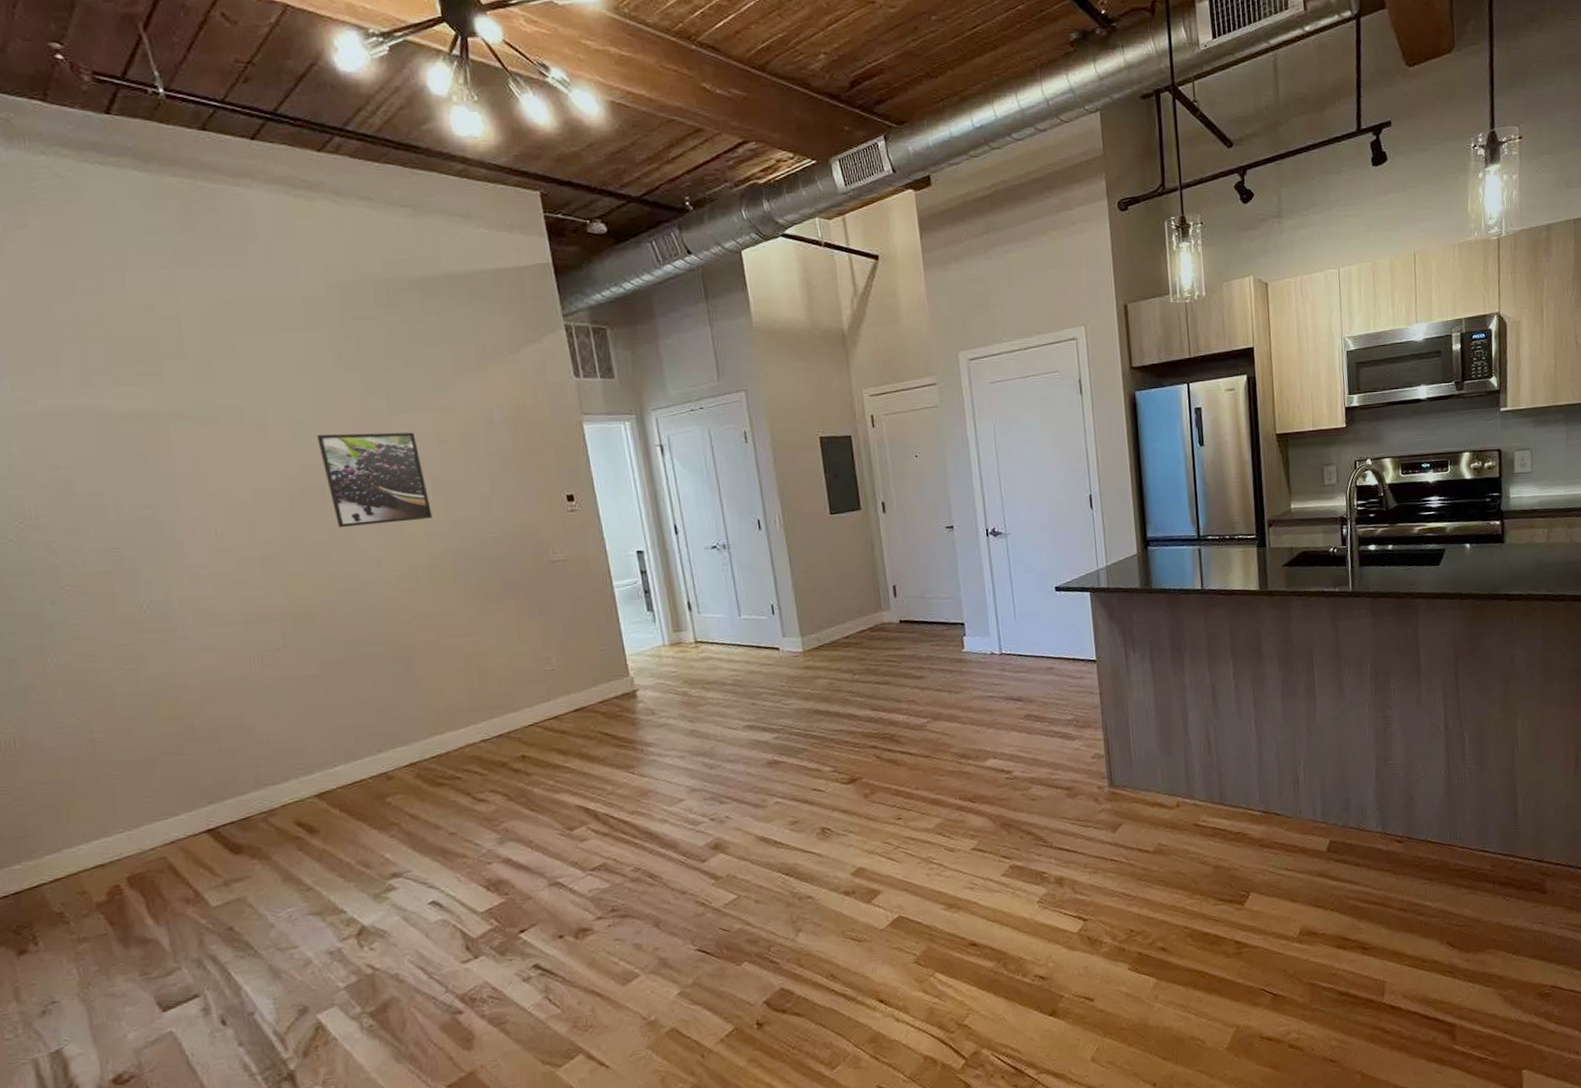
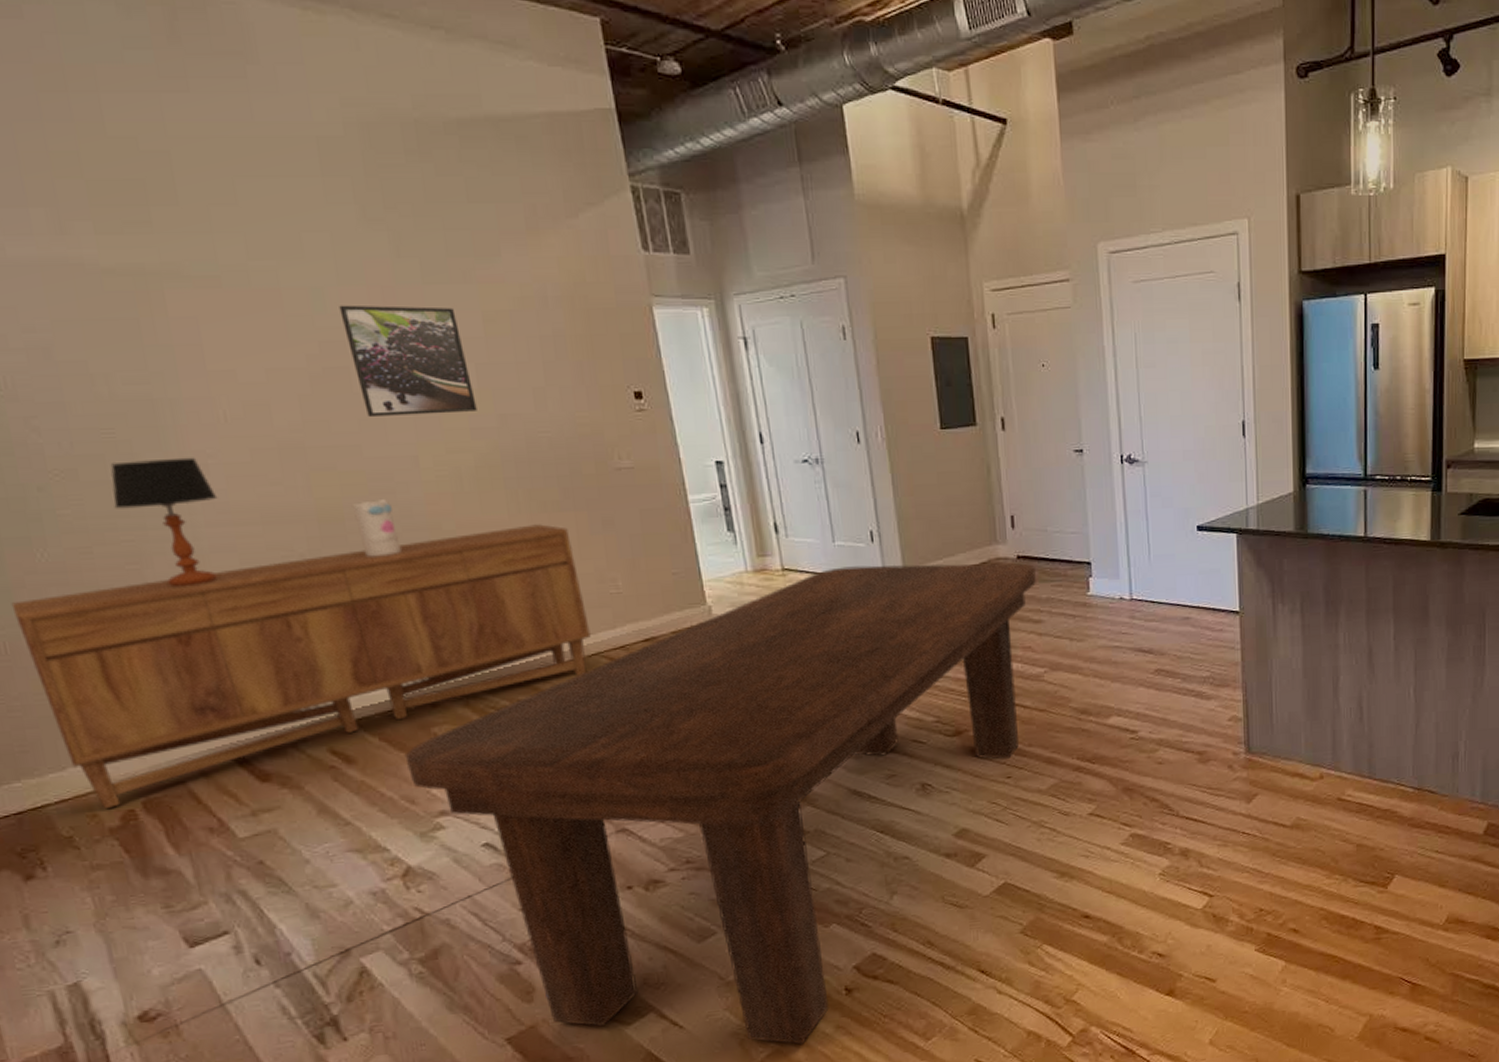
sideboard: none [22,612,529,885] -> present [11,524,592,808]
table lamp: none [115,569,207,683] -> present [110,457,218,588]
decorative vase: none [322,596,364,649] -> present [351,498,402,557]
dining table: none [362,627,917,1079] -> present [404,563,1036,1044]

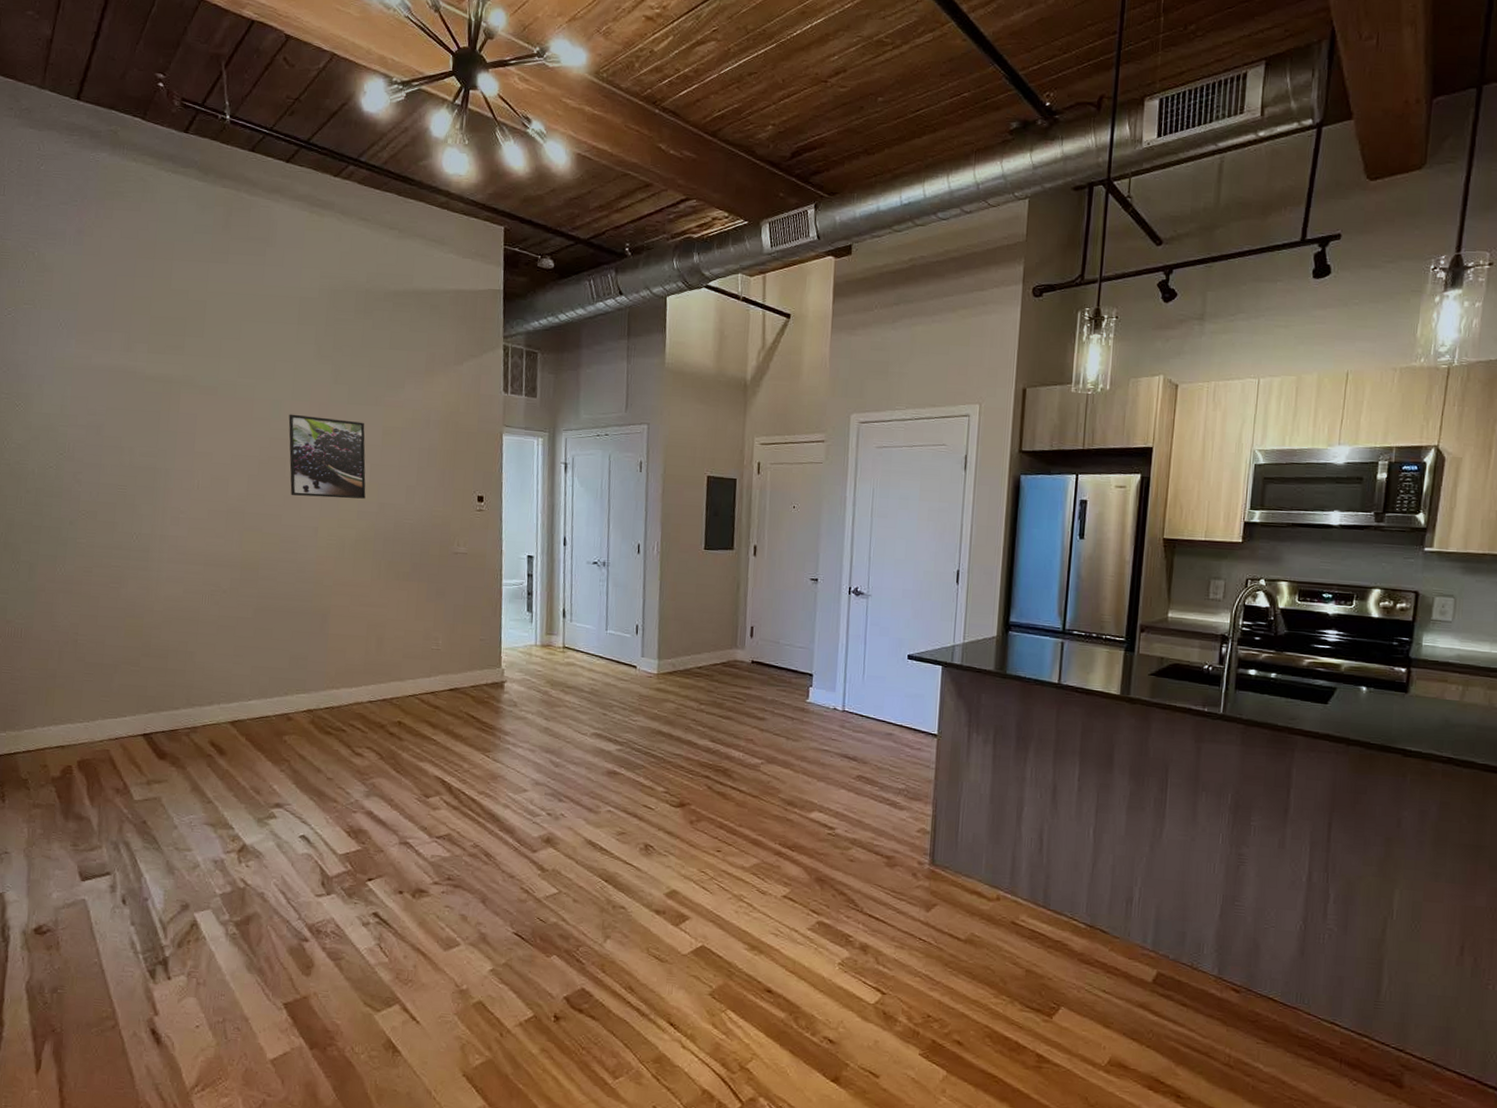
sideboard: present [11,524,592,808] -> none [33,588,412,762]
table lamp: present [110,457,218,588] -> none [113,510,180,605]
decorative vase: present [351,498,402,557] -> none [266,556,292,599]
dining table: present [404,563,1036,1044] -> none [260,651,765,1059]

